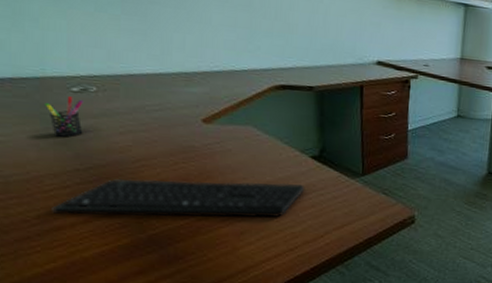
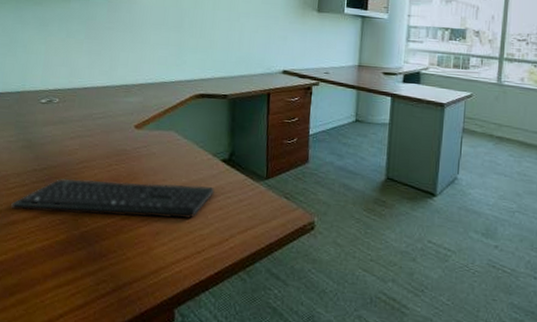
pen holder: present [45,96,83,137] -> none [20,107,48,142]

